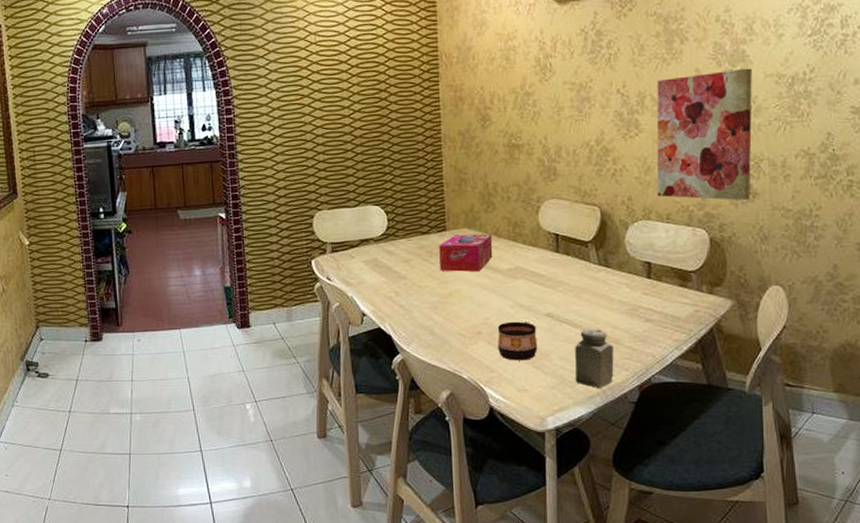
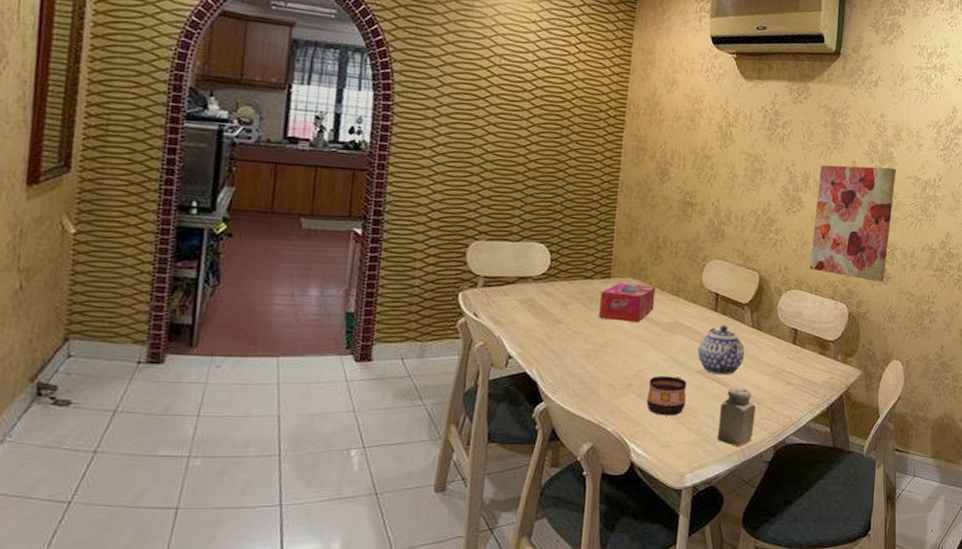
teapot: none [543,265,595,317] -> present [697,325,745,375]

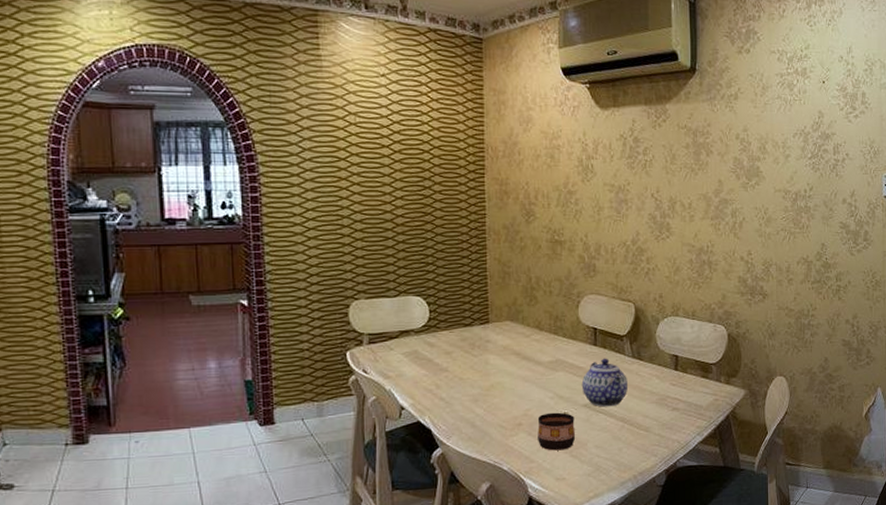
tissue box: present [599,282,656,322] -> none [482,326,535,364]
salt shaker: present [717,387,756,446] -> none [609,417,644,474]
wall art: present [809,165,896,283] -> none [684,183,764,301]

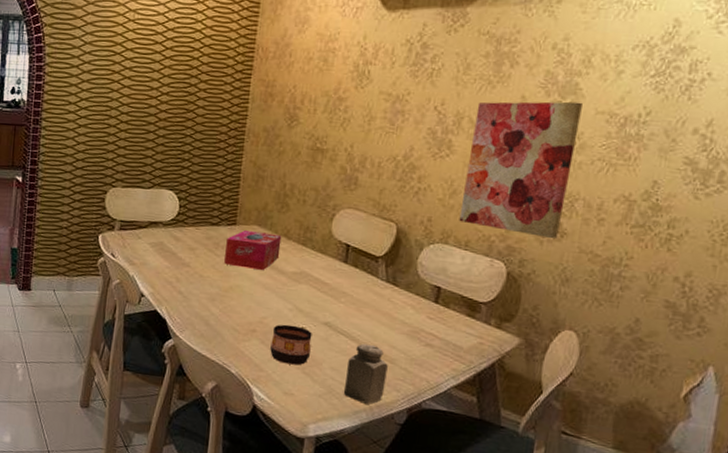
tissue box: none [482,326,535,364] -> present [224,229,282,270]
teapot: present [581,358,629,407] -> none [324,277,378,330]
salt shaker: none [609,417,644,474] -> present [343,343,388,404]
wall art: none [684,183,764,301] -> present [459,101,583,239]

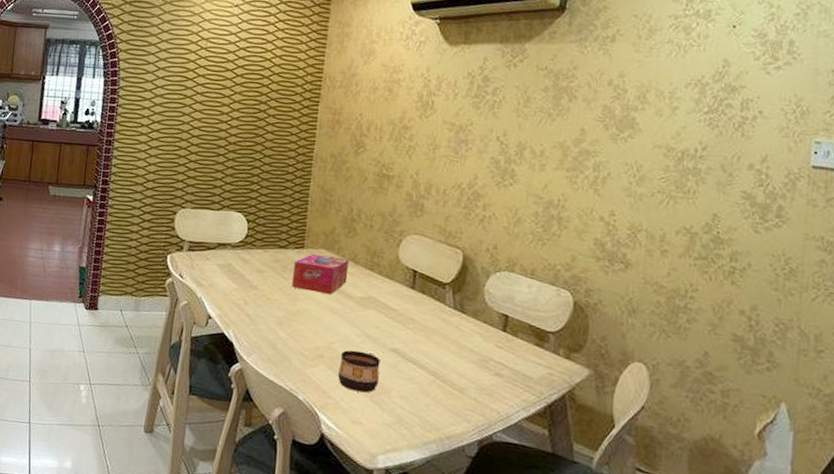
salt shaker: present [343,343,388,404] -> none [412,371,457,435]
wall art: present [459,101,583,239] -> none [524,133,640,270]

